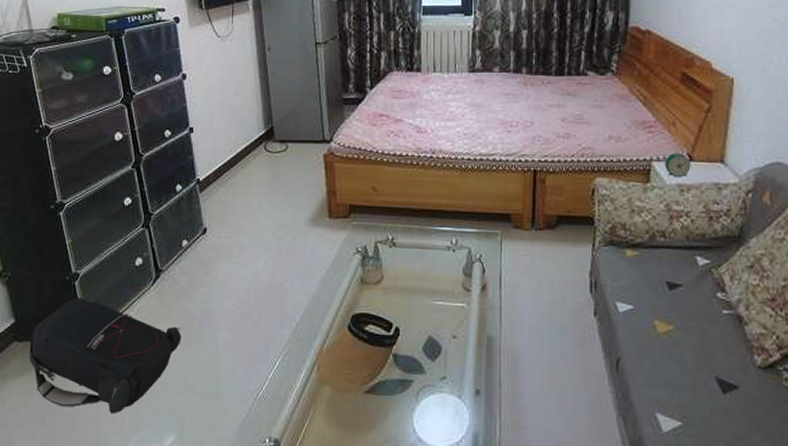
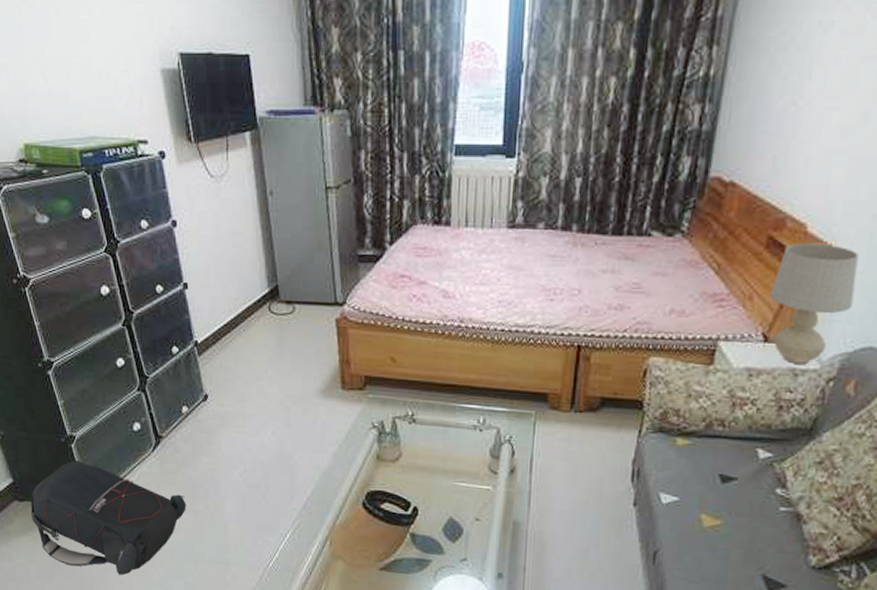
alarm clock: present [664,152,691,176] -> none [733,331,765,360]
table lamp: none [690,77,757,180] -> present [770,242,859,365]

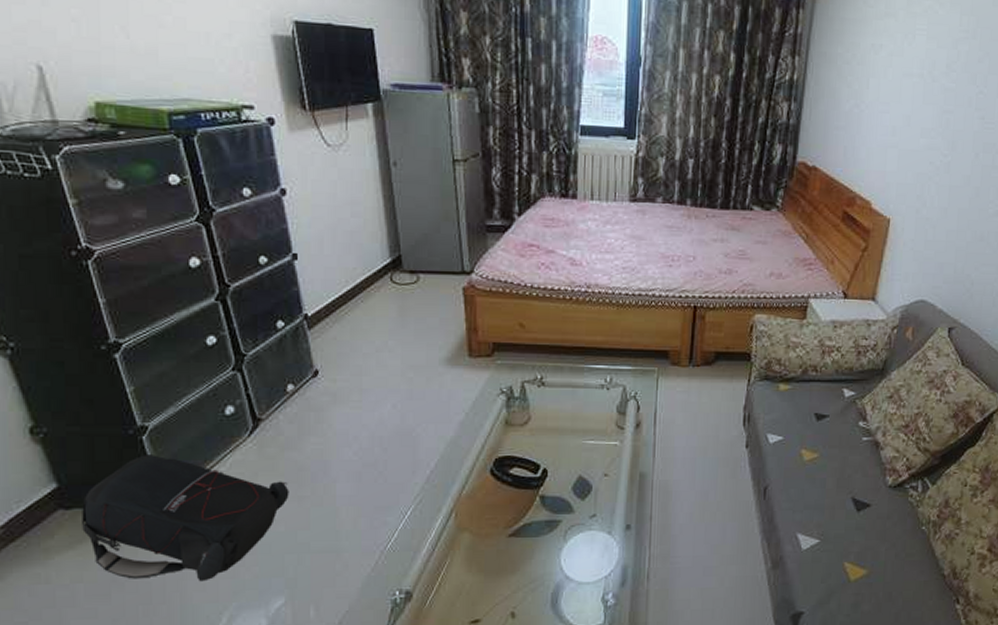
table lamp: present [770,242,859,365] -> none [847,216,910,317]

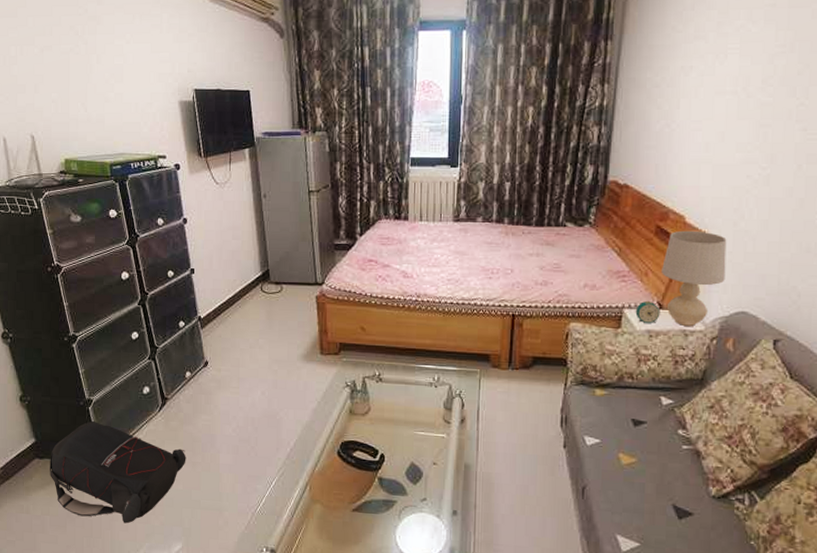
alarm clock: none [821,289,845,313] -> present [635,300,661,323]
table lamp: none [847,216,910,317] -> present [662,230,727,327]

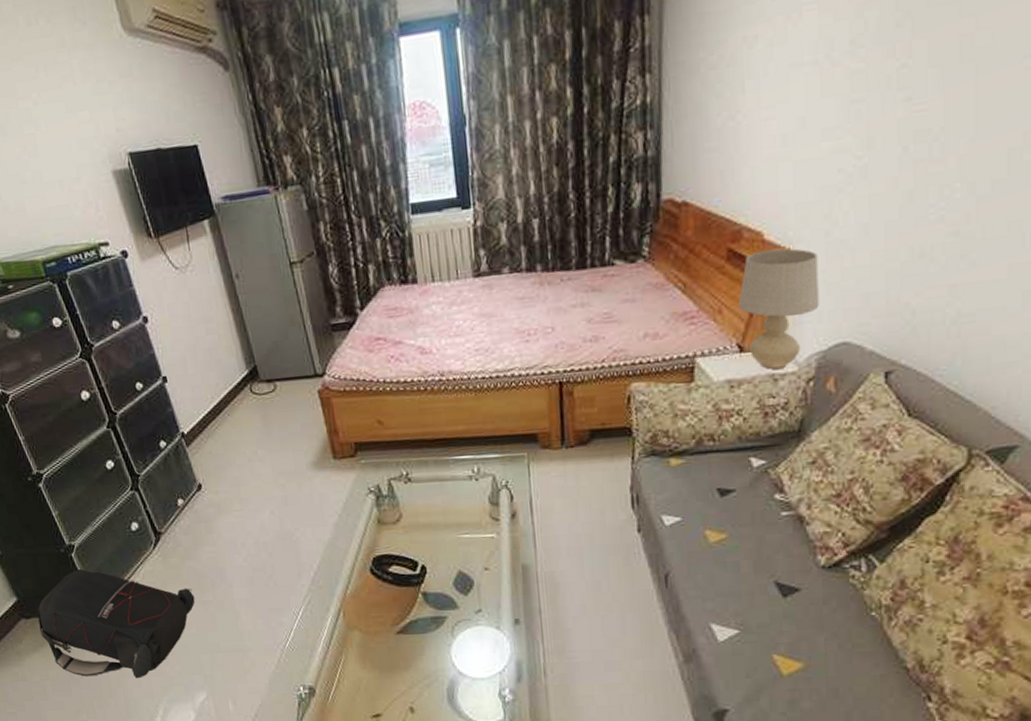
alarm clock: present [635,300,661,323] -> none [710,343,742,372]

